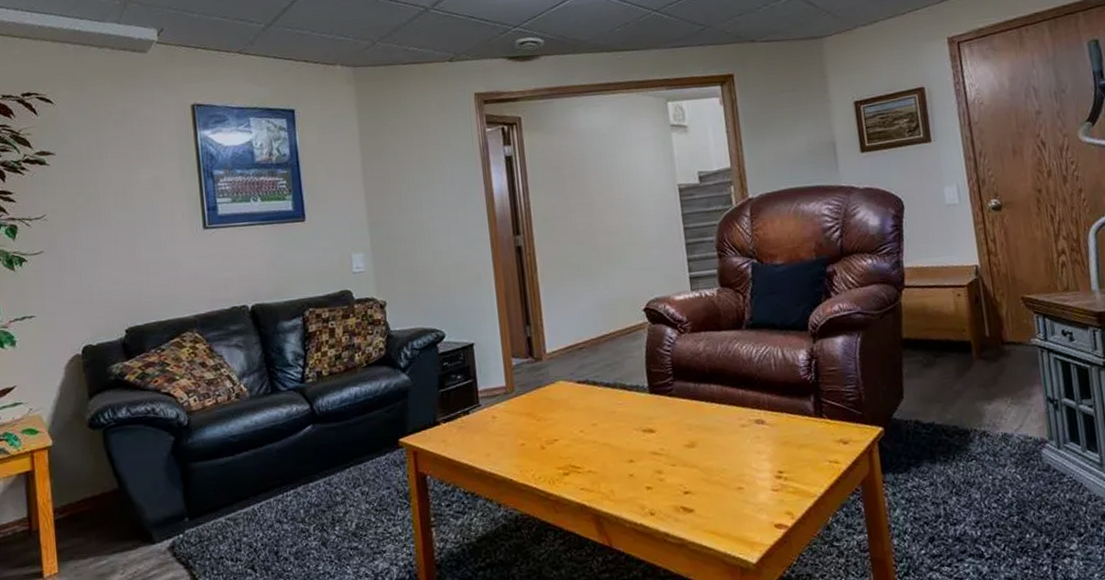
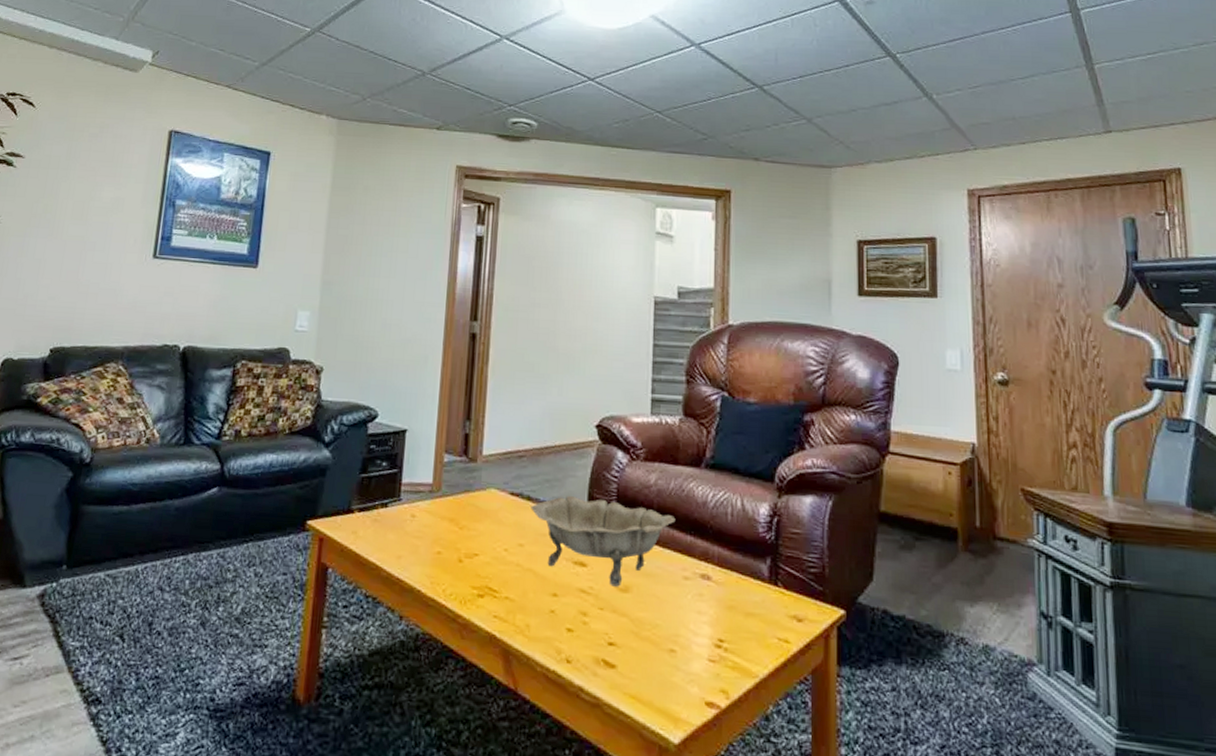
decorative bowl: none [597,372,727,445] -> present [531,496,676,587]

